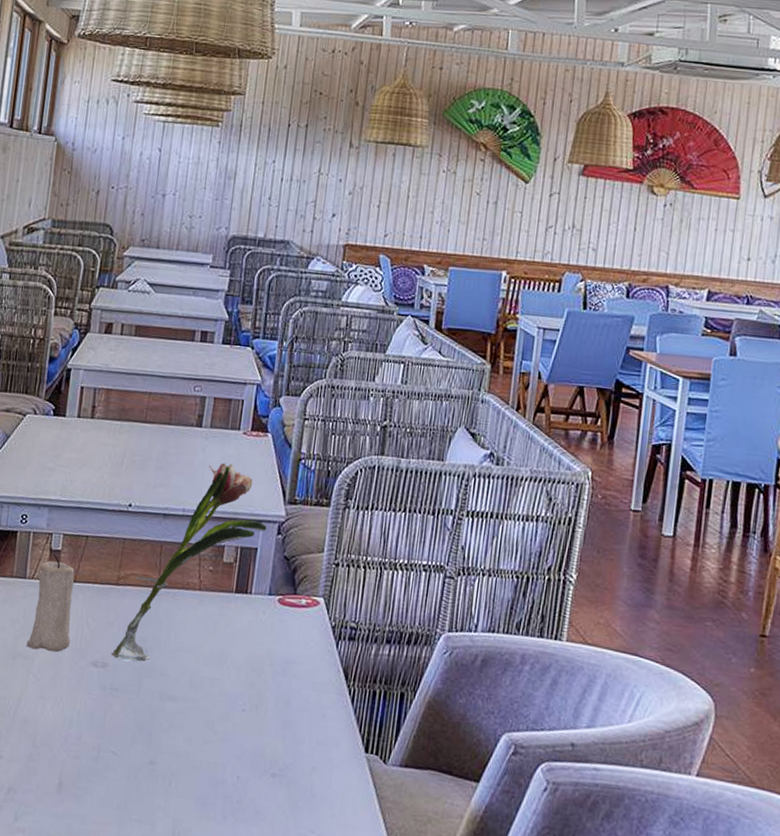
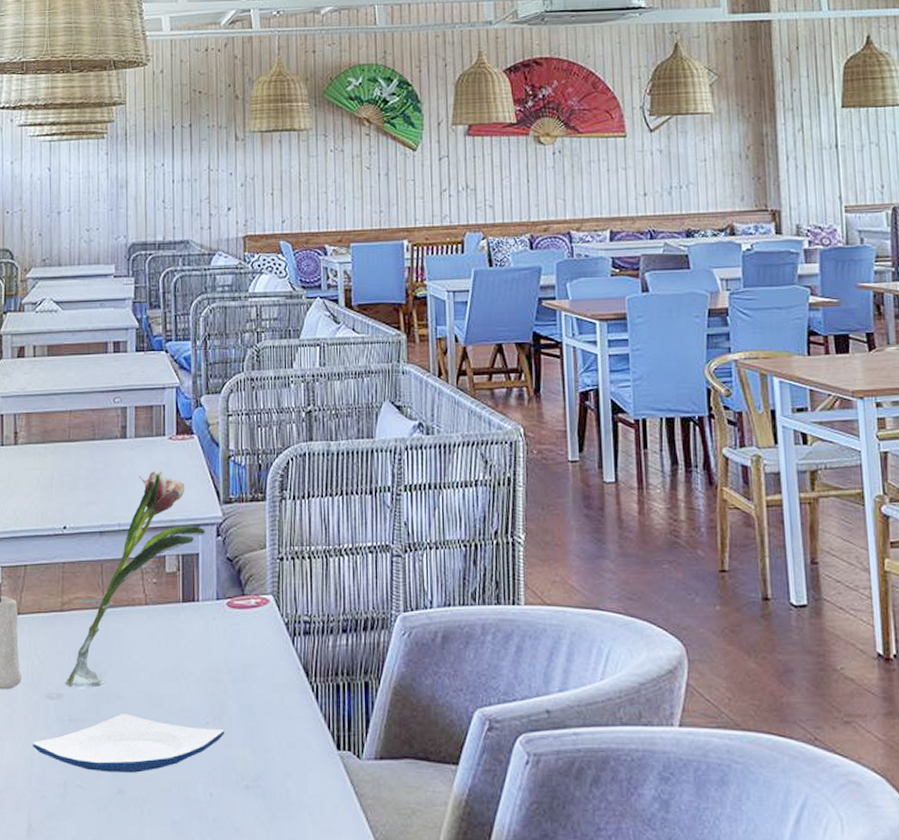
plate: none [73,690,259,748] -> present [33,714,224,773]

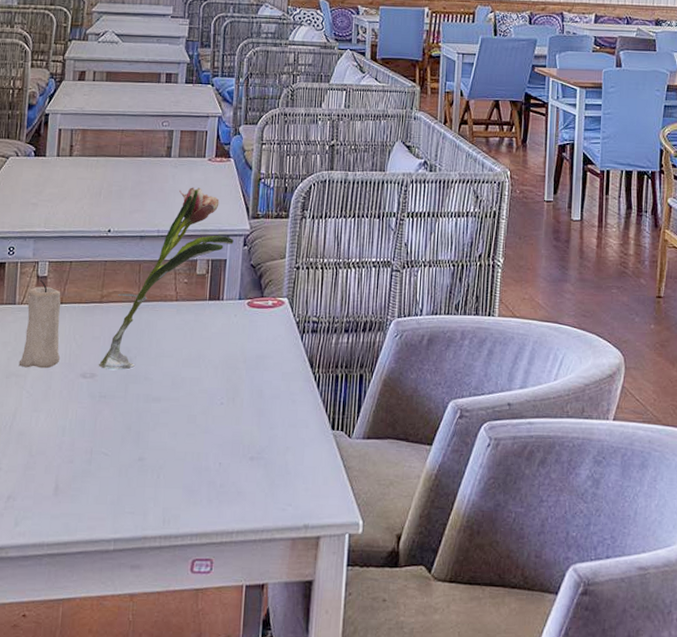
plate: present [33,714,224,773] -> none [65,393,236,444]

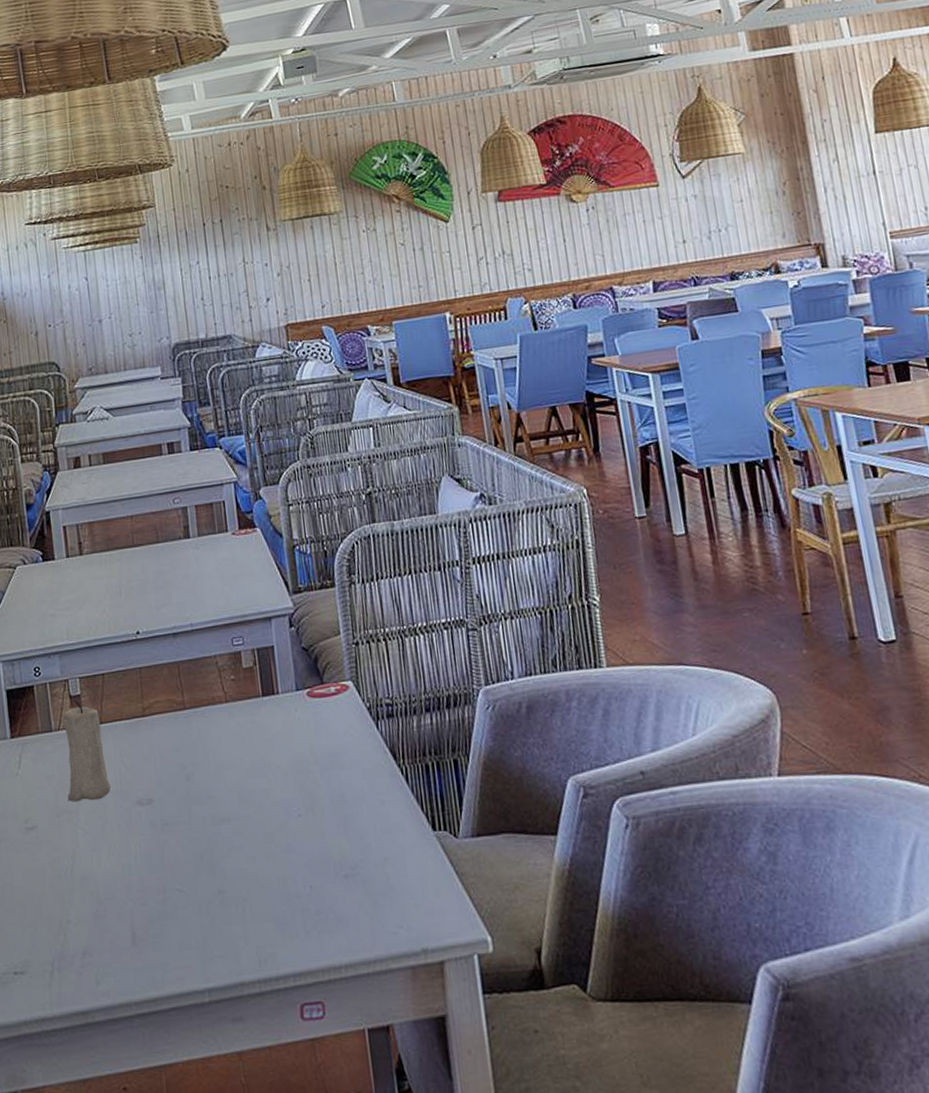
flower: present [98,187,234,370] -> none [153,567,278,793]

